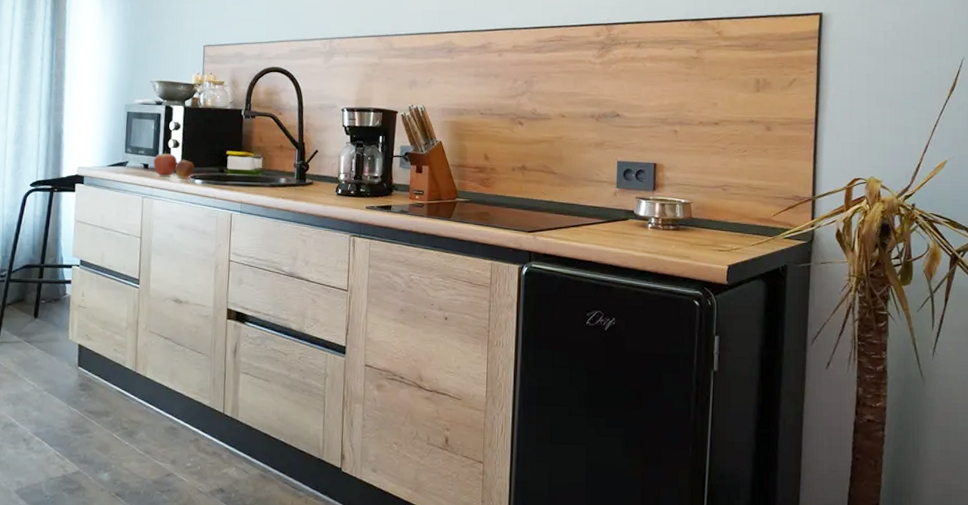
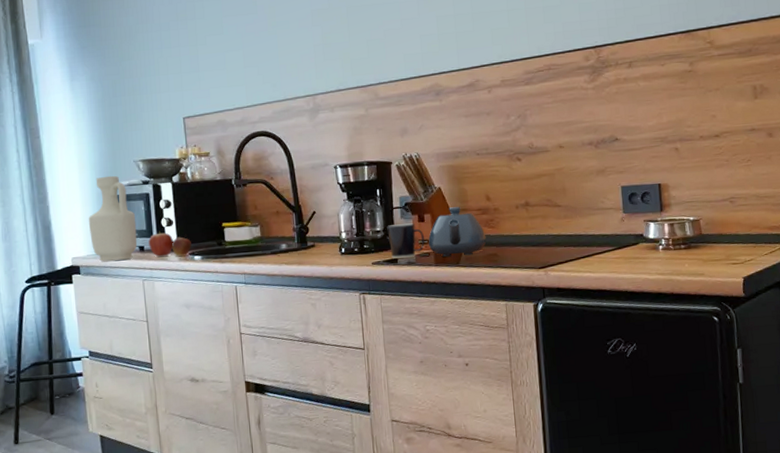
ceramic jug: none [98,92,145,176] -> present [88,175,138,262]
mug: none [385,172,421,207] -> present [387,223,425,260]
teapot: none [422,162,480,211] -> present [428,206,487,258]

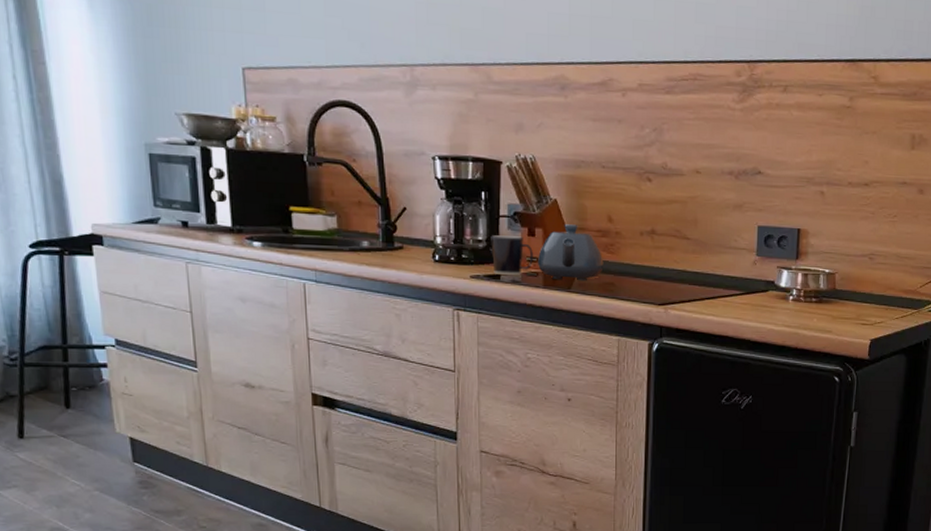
ceramic jug: present [88,175,138,262] -> none [113,127,180,236]
fruit: present [148,230,173,257] -> none [194,205,226,237]
fruit: present [171,235,192,257] -> none [223,215,250,241]

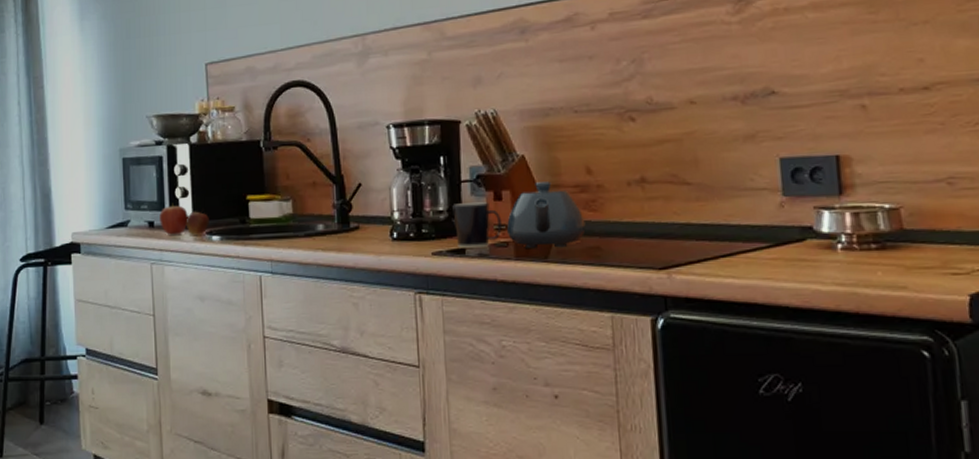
fruit: none [194,205,226,237] -> present [159,203,188,235]
fruit: none [223,215,250,241] -> present [185,209,209,236]

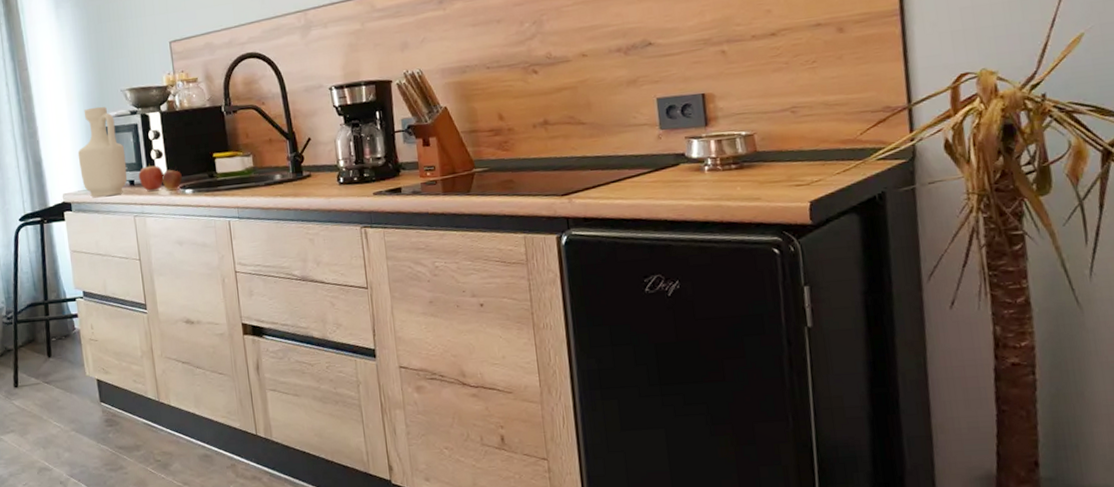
ceramic jug: none [92,134,147,240] -> present [78,106,128,198]
mug: present [452,202,503,250] -> none [388,148,431,189]
teapot: present [506,181,586,249] -> none [434,128,501,186]

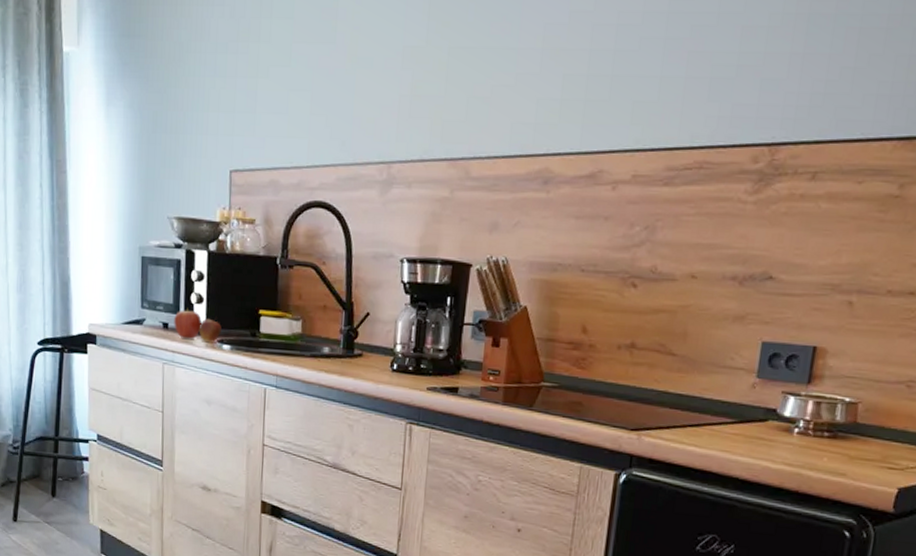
ceramic jug: present [78,106,128,198] -> none [110,231,163,336]

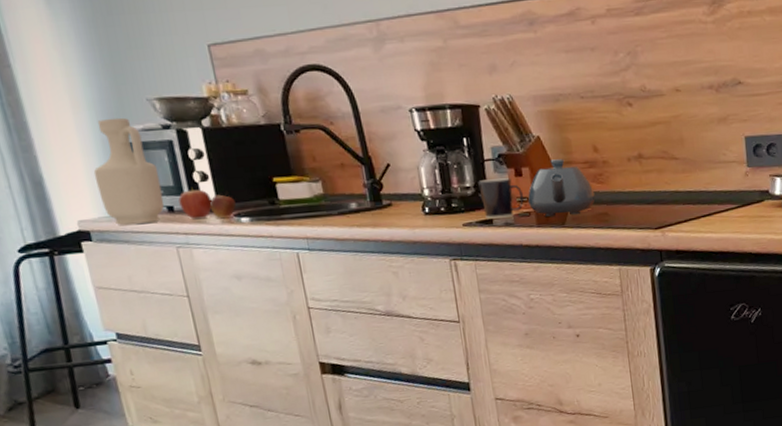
ceramic jug: none [110,231,163,336] -> present [93,117,164,226]
mug: none [451,344,496,390] -> present [478,178,524,220]
teapot: none [498,334,573,399] -> present [527,159,596,218]

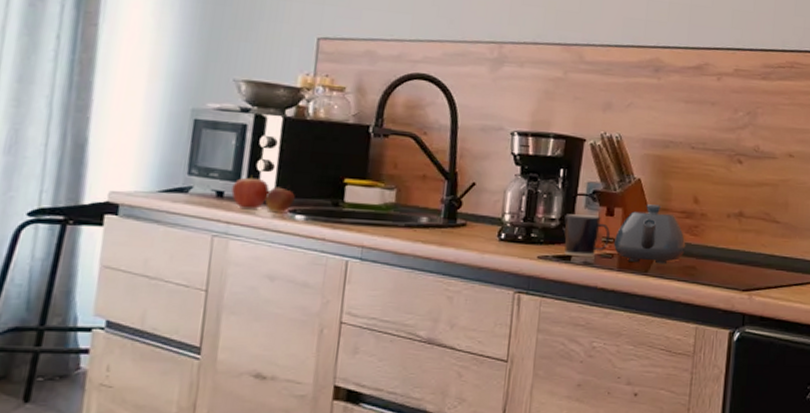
ceramic jug: present [93,117,164,226] -> none [144,92,221,206]

